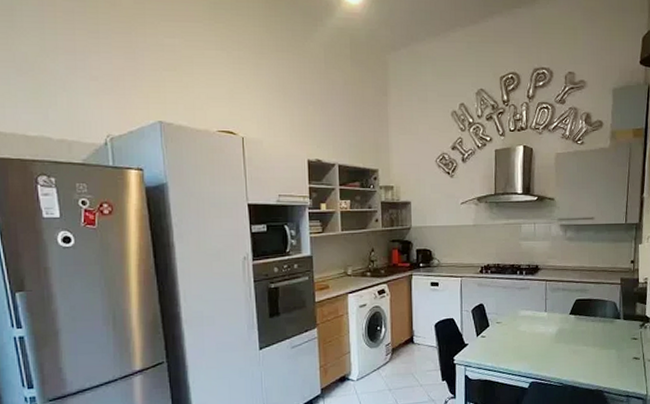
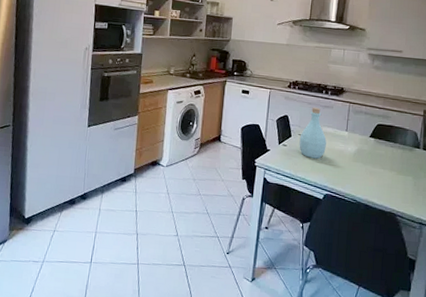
bottle: none [498,290,526,346] -> present [299,107,327,159]

